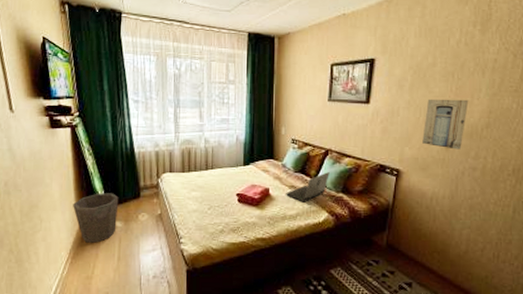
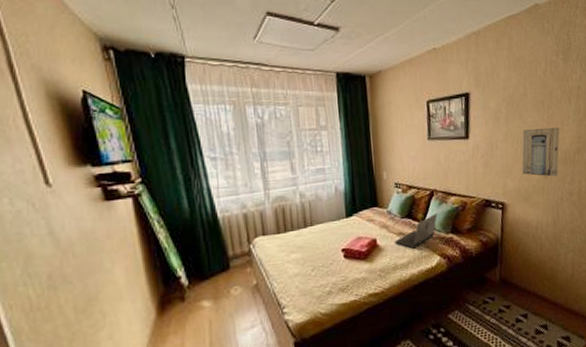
waste bin: present [73,193,119,243] -> none [145,268,204,332]

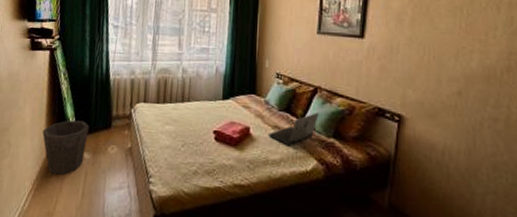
waste bin: none [145,268,204,332] -> present [42,120,90,175]
wall art: present [522,127,560,177] -> none [428,35,483,96]

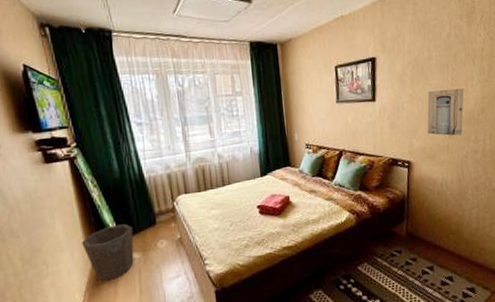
laptop: present [268,113,319,147] -> none [306,172,346,205]
wall art: none [428,35,483,96] -> present [427,88,464,136]

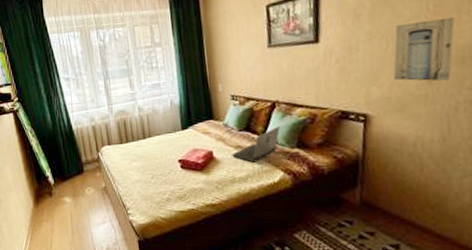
waste bin: present [82,224,134,281] -> none [25,170,66,219]
laptop: none [306,172,346,205] -> present [232,127,280,163]

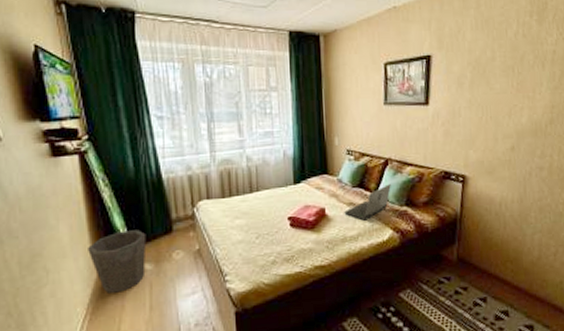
waste bin: none [25,170,66,219] -> present [88,230,147,293]
wall art: present [393,16,455,82] -> none [486,95,531,149]

